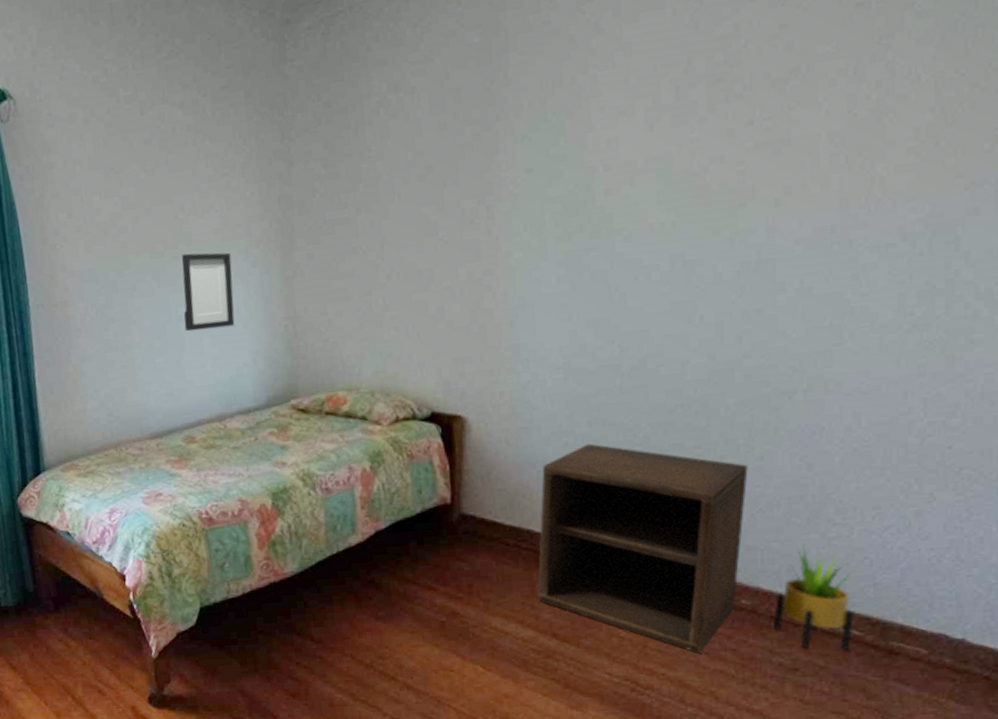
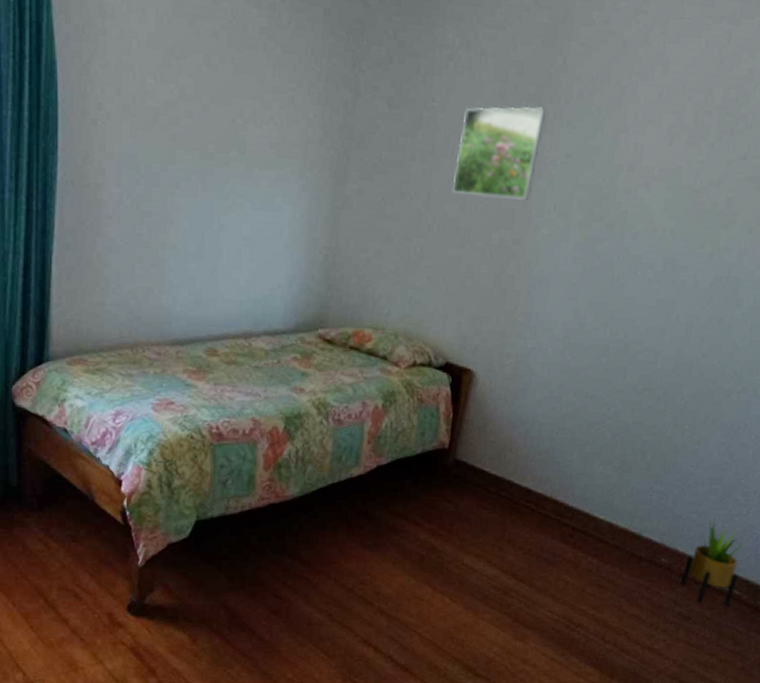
picture frame: present [181,252,235,332] -> none [224,161,283,246]
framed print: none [404,128,495,238] -> present [452,106,546,200]
nightstand: present [538,443,748,653] -> none [506,411,688,600]

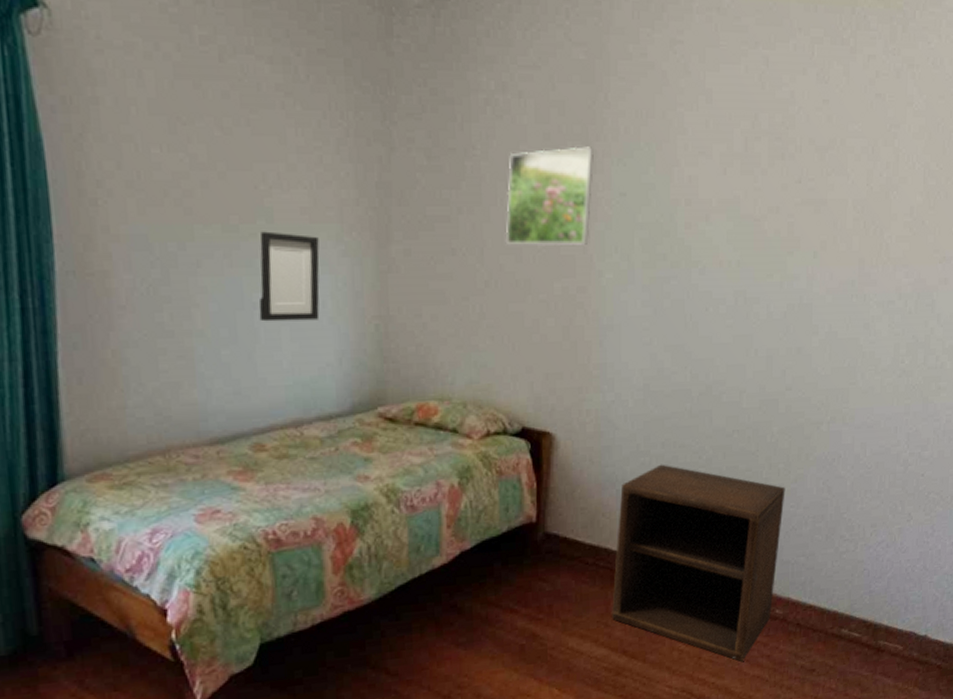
picture frame: none [224,161,283,246] -> present [258,231,320,322]
nightstand: none [506,411,688,600] -> present [612,464,786,662]
potted plant: present [680,518,747,606] -> none [799,559,859,652]

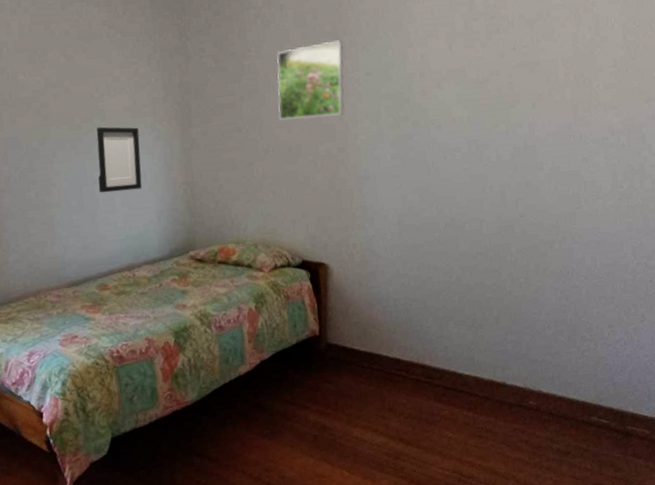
nightstand: present [612,464,786,662] -> none [386,283,528,446]

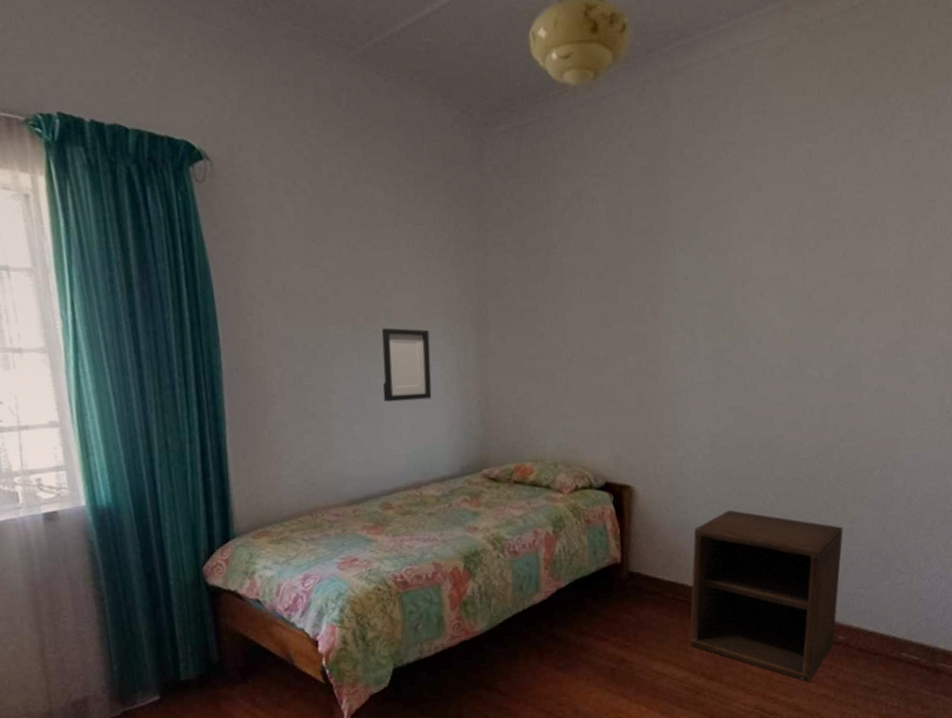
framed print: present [277,40,345,121] -> none [584,239,659,328]
nightstand: none [386,283,528,446] -> present [690,510,843,682]

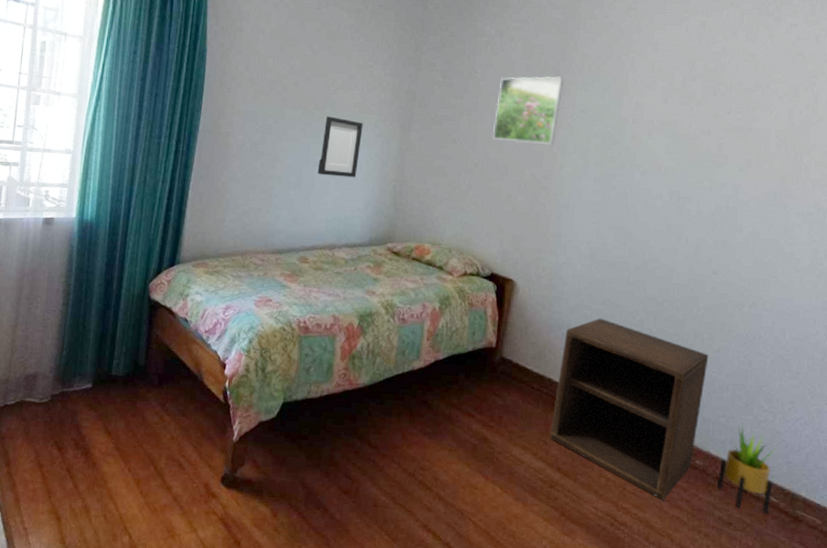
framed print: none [584,239,659,328] -> present [492,76,563,145]
potted plant: none [861,590,915,674] -> present [717,423,777,514]

